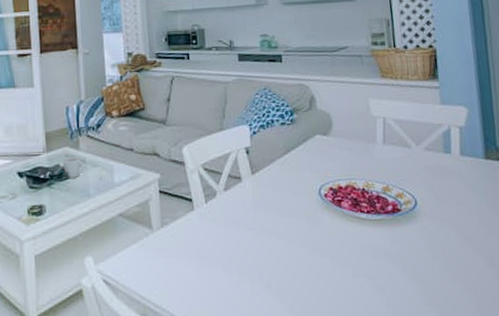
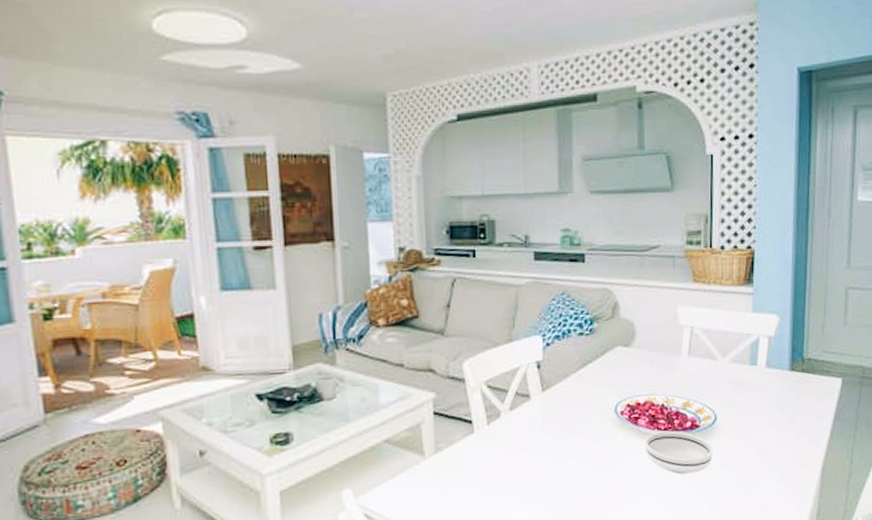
bowl: none [349,213,418,256] -> present [644,430,713,474]

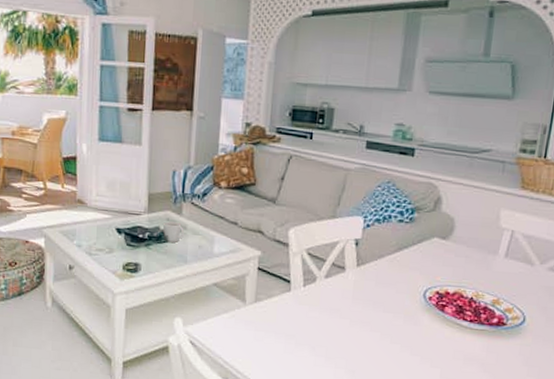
bowl: present [644,430,713,474] -> none [448,321,517,366]

